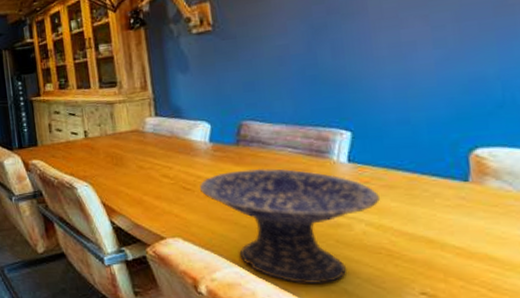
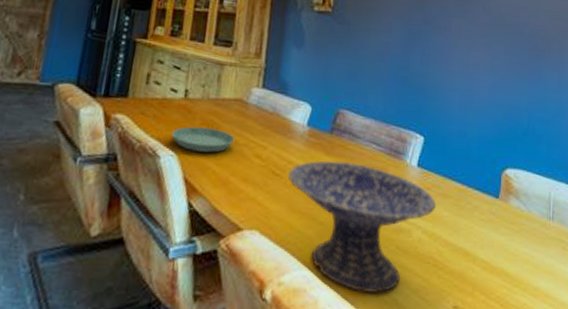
saucer: none [82,159,140,180] -> present [172,126,235,153]

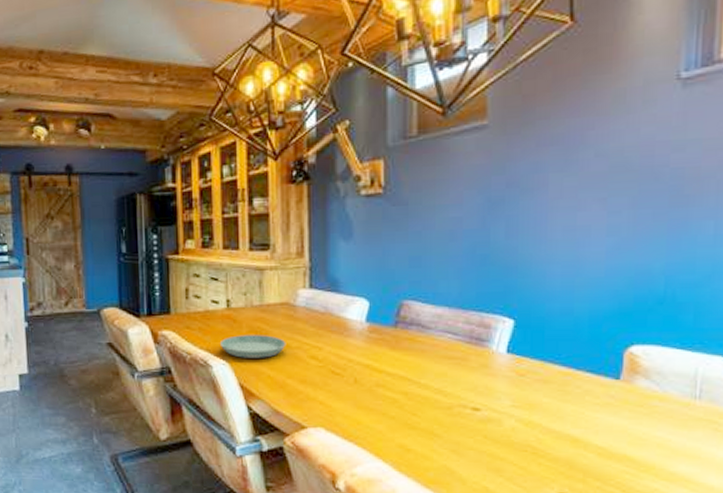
decorative bowl: present [288,160,436,294] -> none [350,354,533,483]

